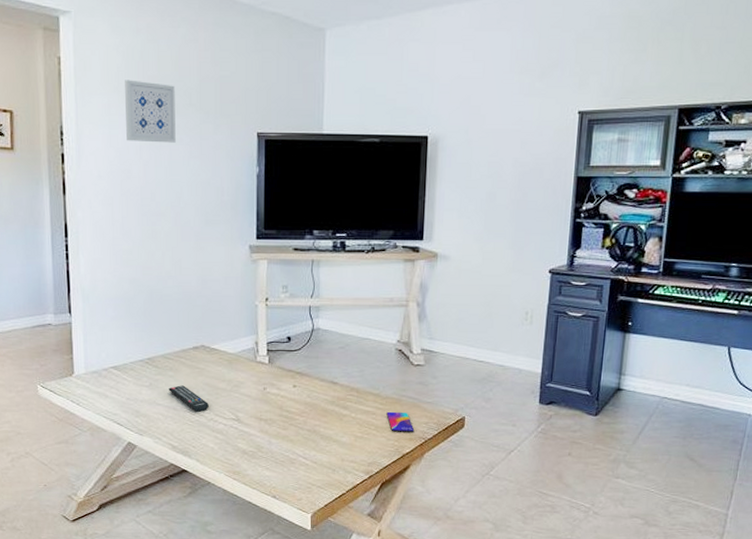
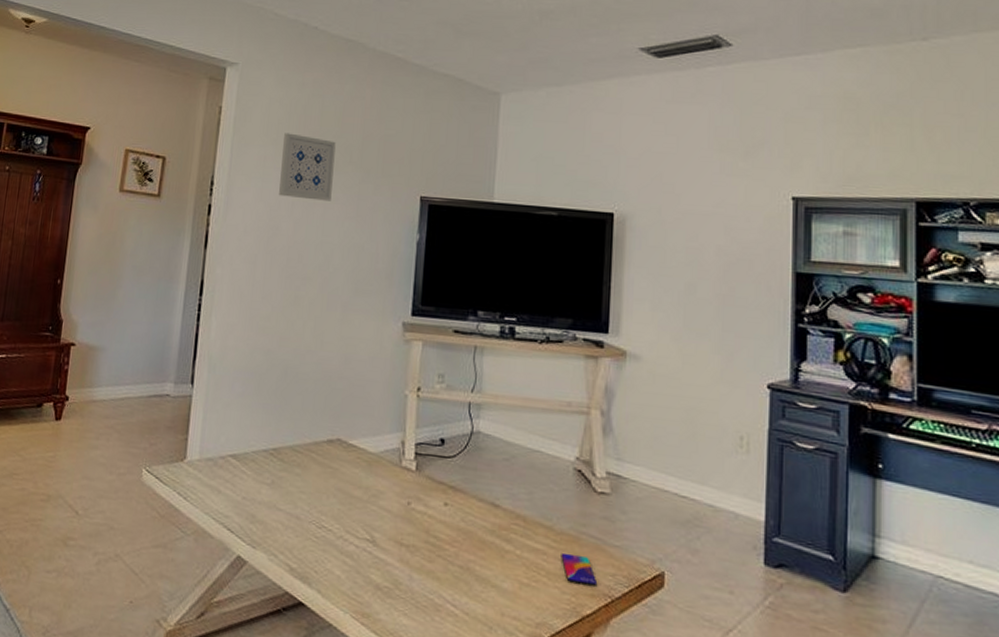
remote control: present [168,385,209,412] -> none [293,487,340,525]

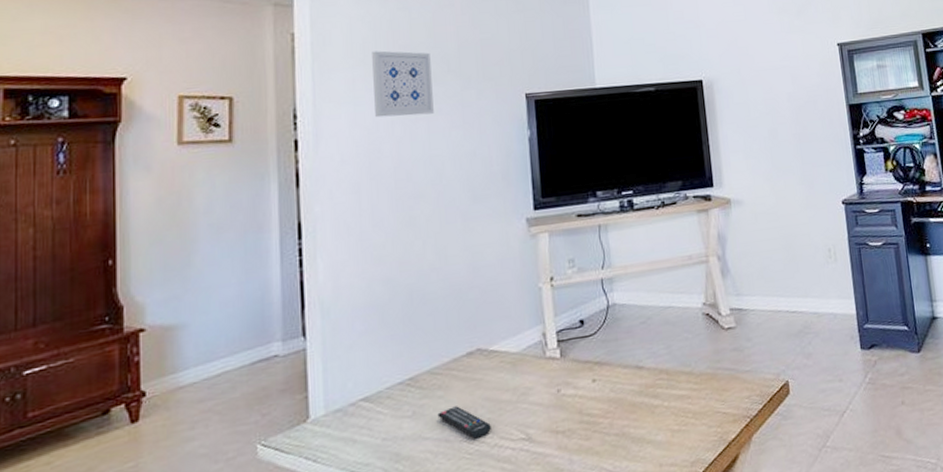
remote control: none [293,487,340,525] -> present [437,406,491,439]
smartphone: present [561,552,598,586] -> none [703,388,737,416]

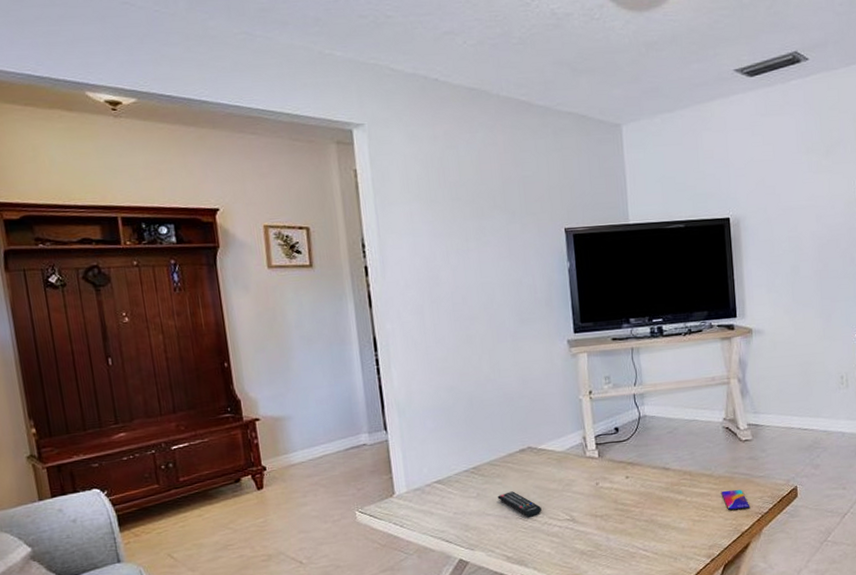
wall art: present [372,50,434,118] -> none [426,186,483,248]
smartphone: none [703,388,737,416] -> present [721,490,751,511]

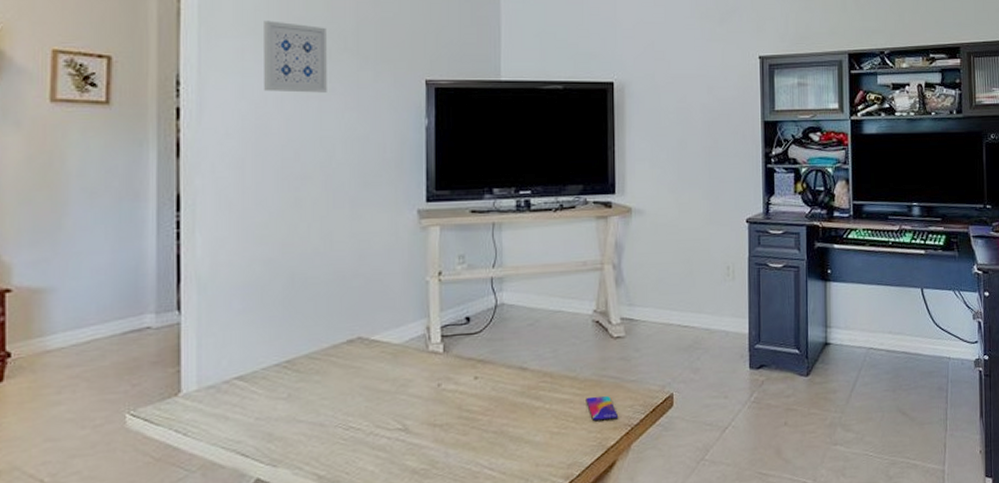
wall art: none [426,186,483,248] -> present [264,20,327,93]
remote control: present [497,491,541,517] -> none [313,392,367,425]

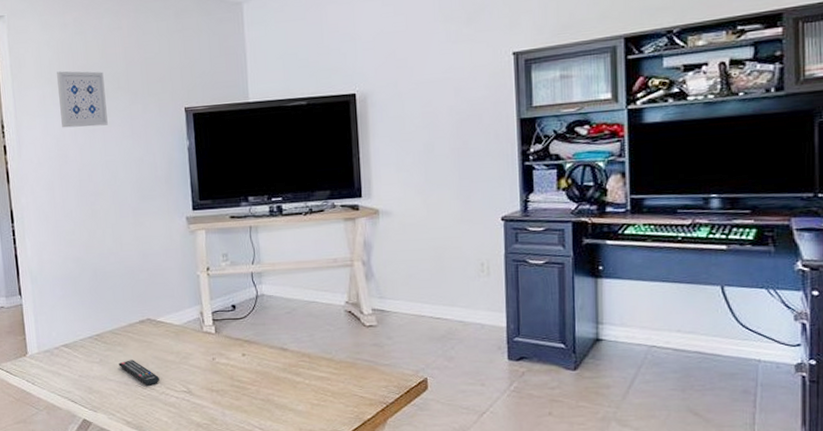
remote control: none [313,392,367,425] -> present [118,360,159,386]
smartphone: present [586,396,619,422] -> none [342,376,374,398]

